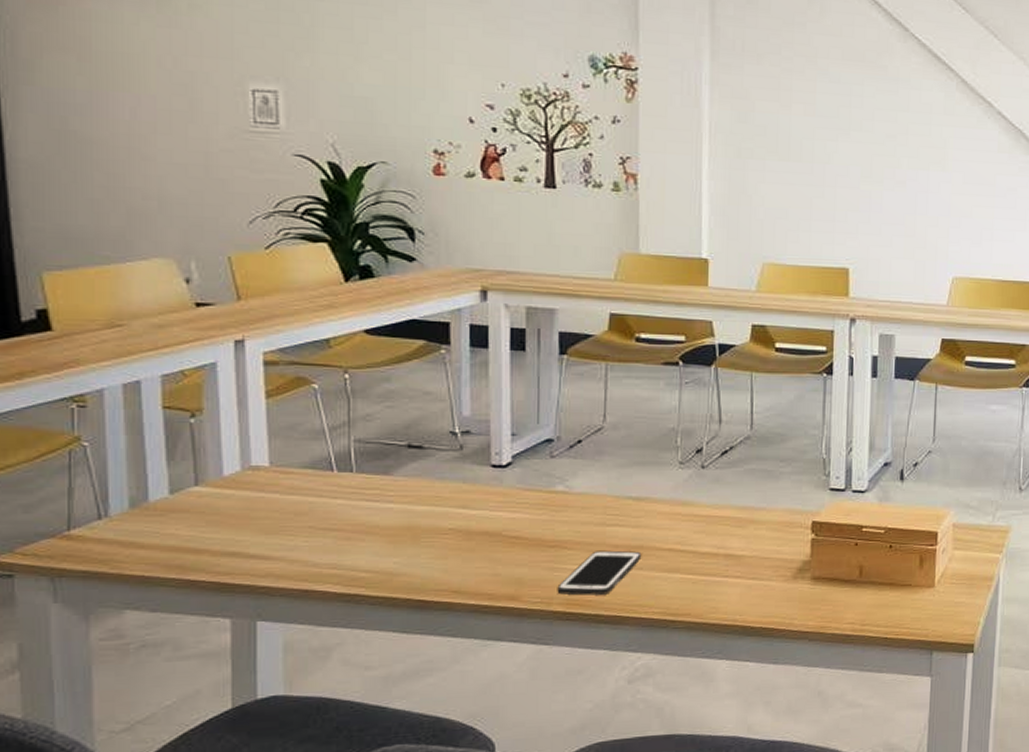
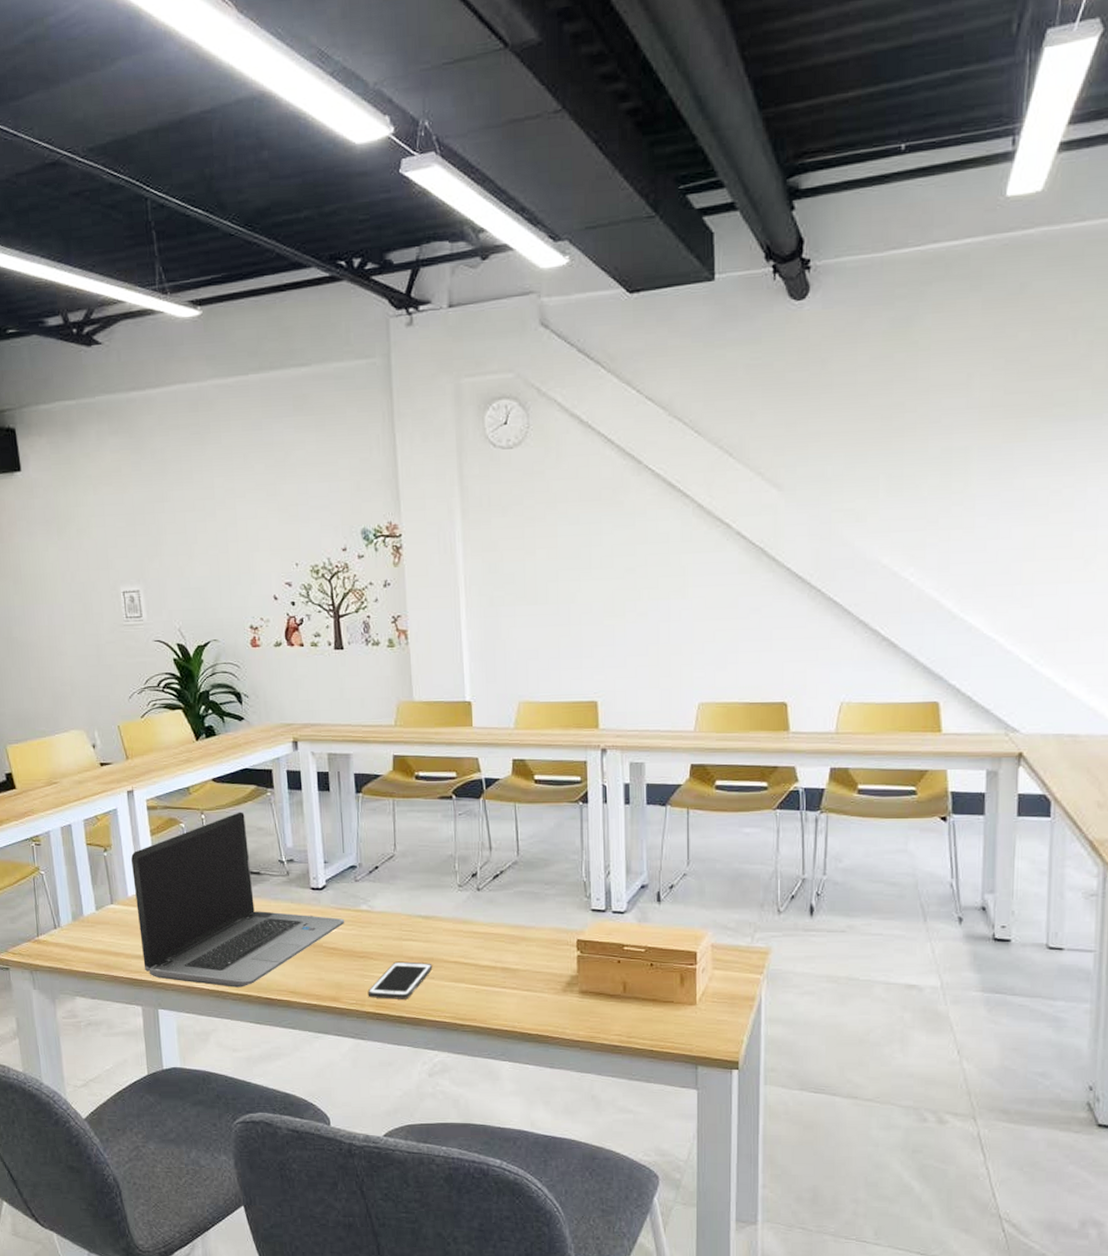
laptop computer: none [233,371,534,589] -> present [131,812,345,987]

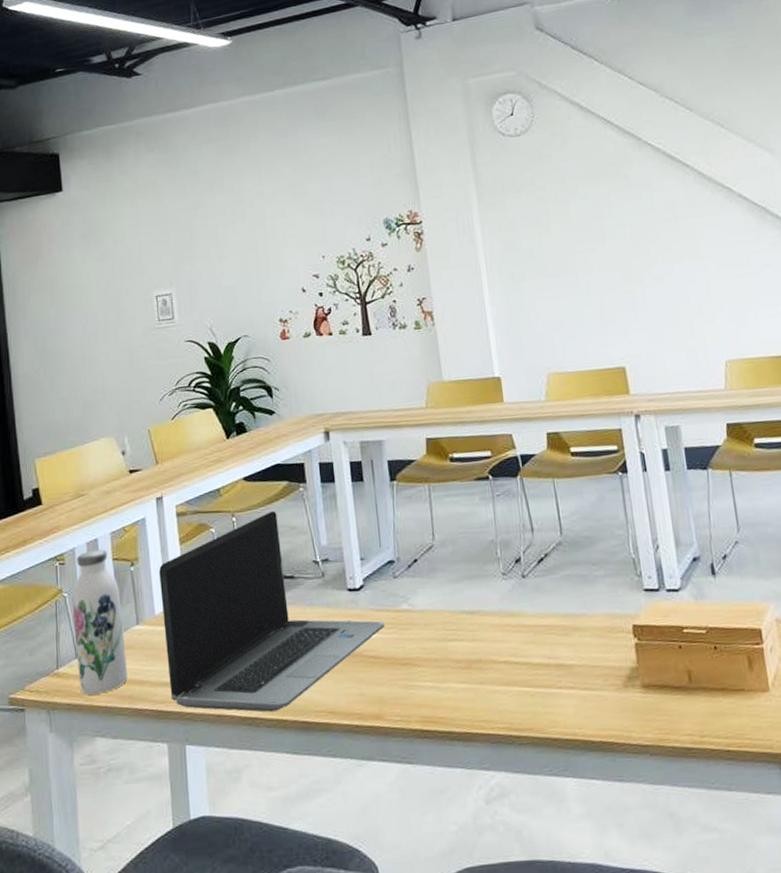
water bottle: none [49,834,104,961] -> present [72,549,128,695]
cell phone: present [367,961,433,999] -> none [413,665,482,712]

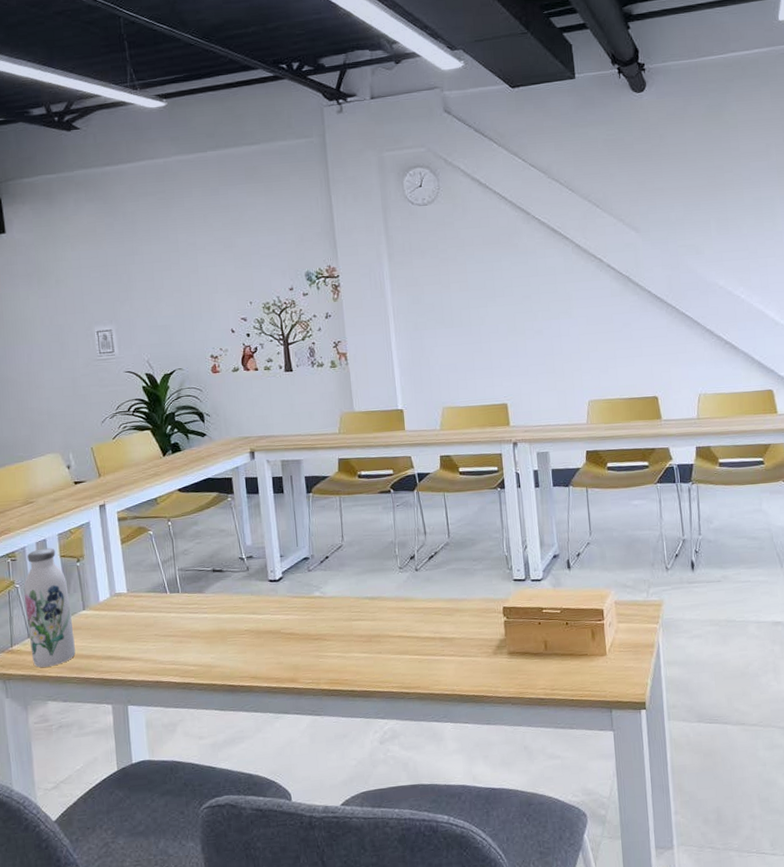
laptop computer: present [159,510,385,712] -> none [103,516,301,678]

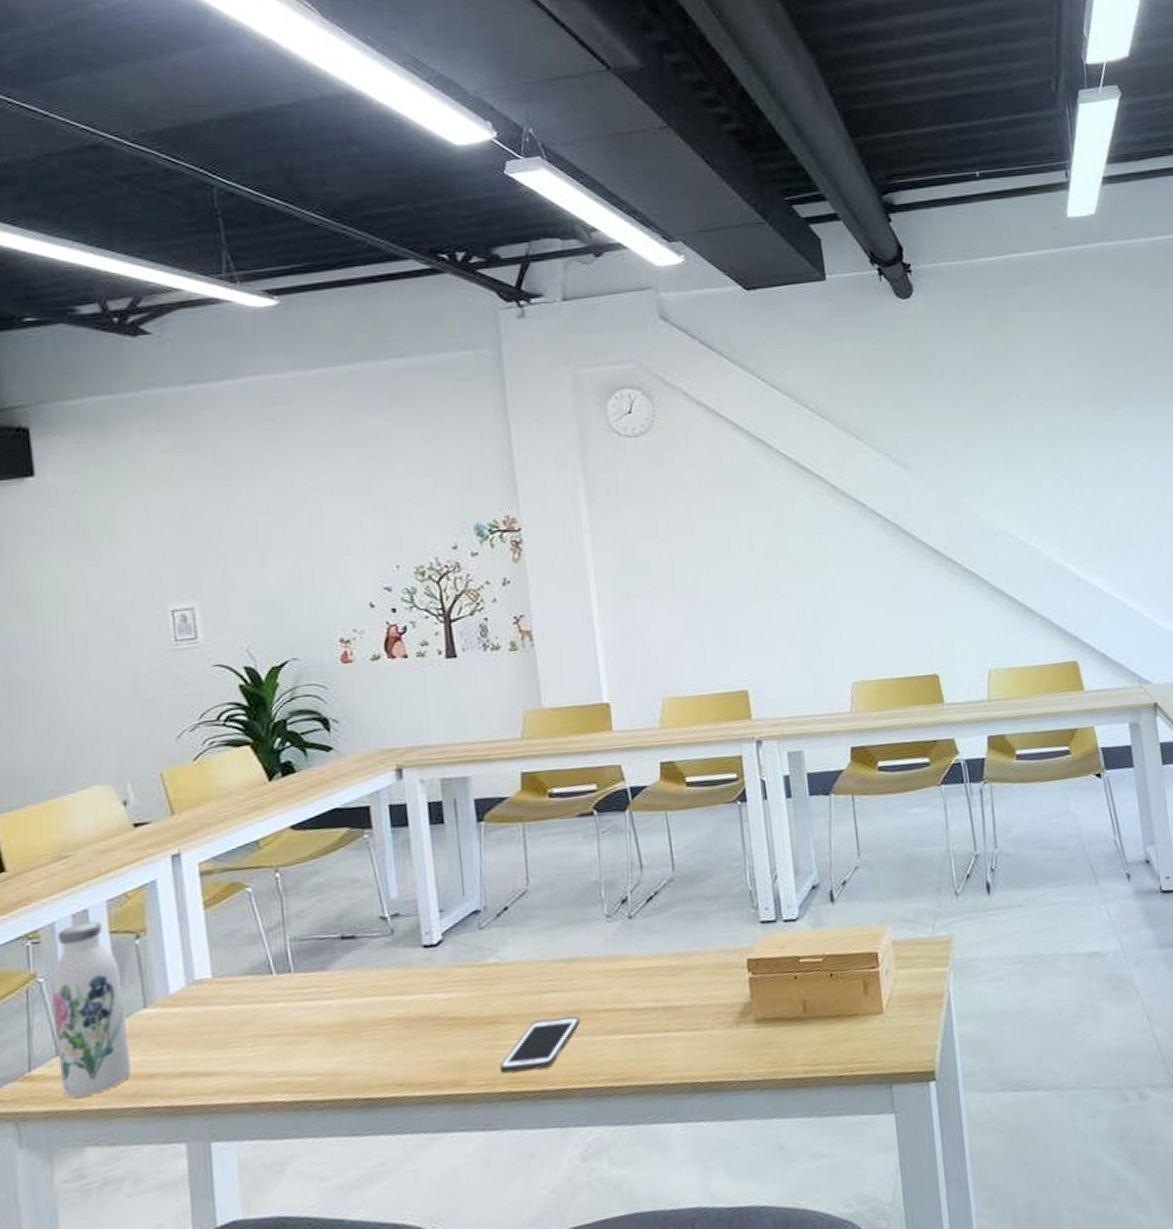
cell phone: none [322,639,380,676] -> present [500,1016,580,1074]

